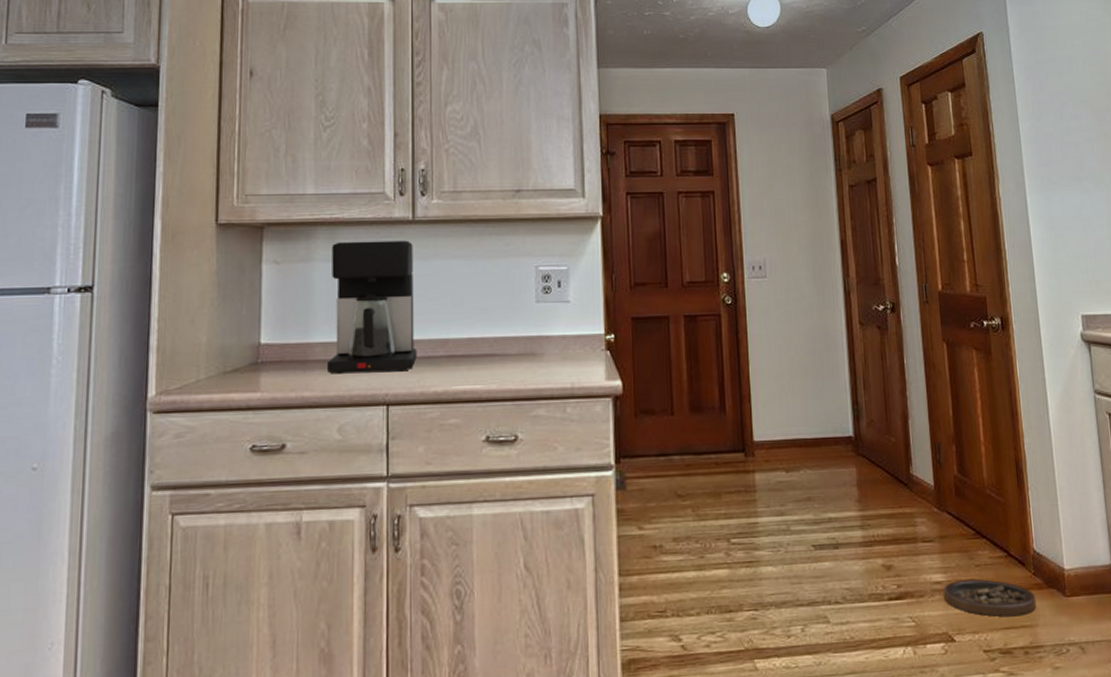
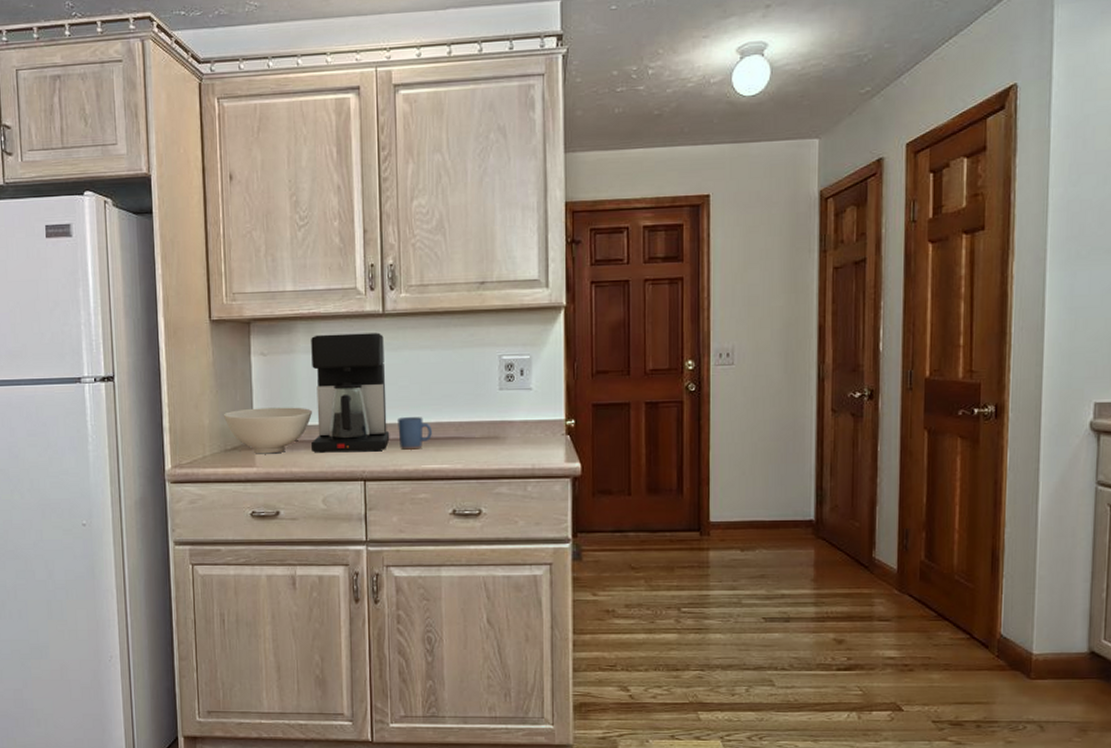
bowl: none [224,321,330,377] -> present [223,407,312,454]
mug: none [426,332,464,369] -> present [398,417,432,450]
pet bowl: present [943,579,1037,617] -> none [896,657,996,693]

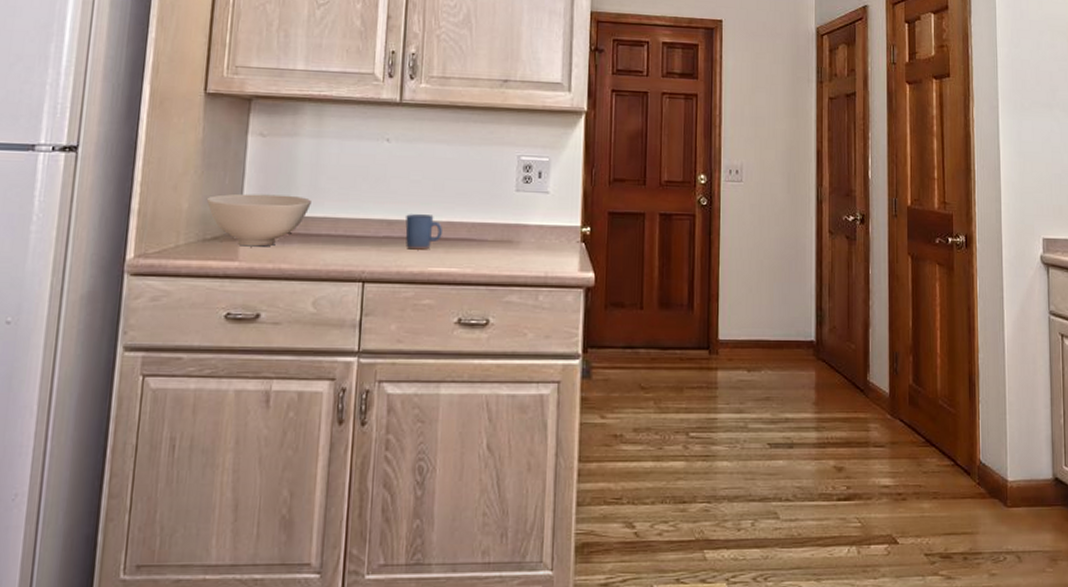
coffee maker: present [311,332,390,453] -> none [306,119,399,250]

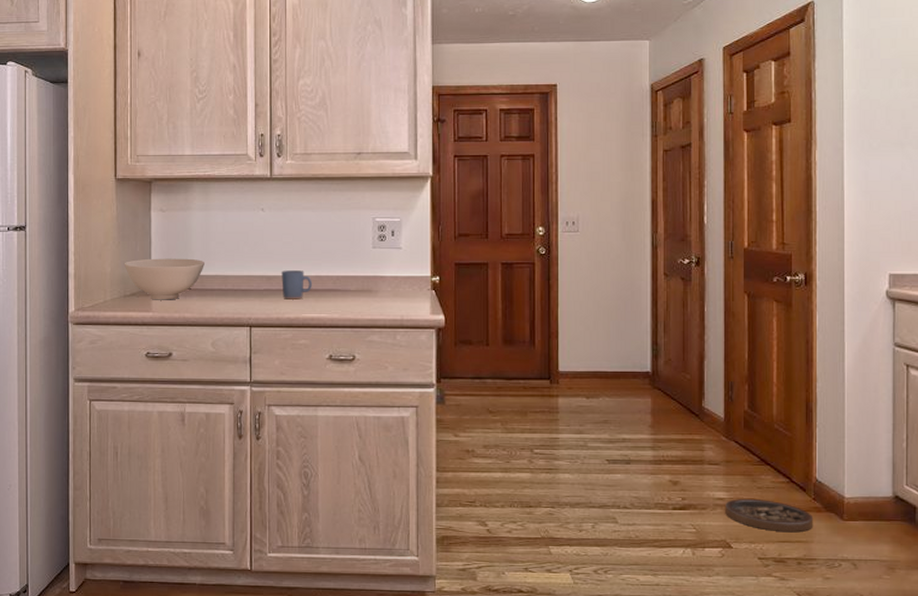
pet bowl: none [891,485,979,523] -> present [725,498,814,533]

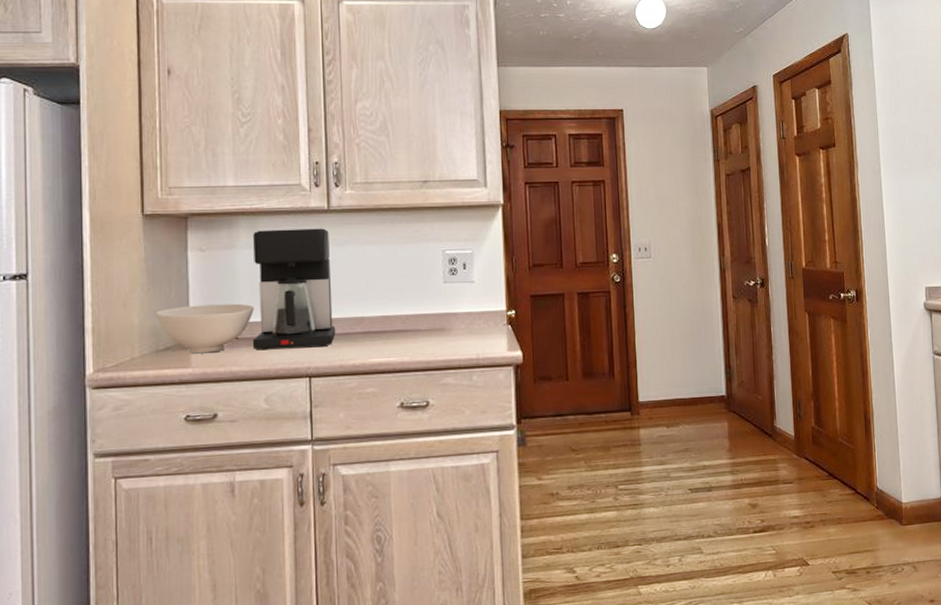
coffee maker: none [203,194,274,301] -> present [253,228,336,350]
mug: present [281,270,312,300] -> none [344,311,379,344]
pet bowl: present [725,498,814,533] -> none [800,513,878,544]

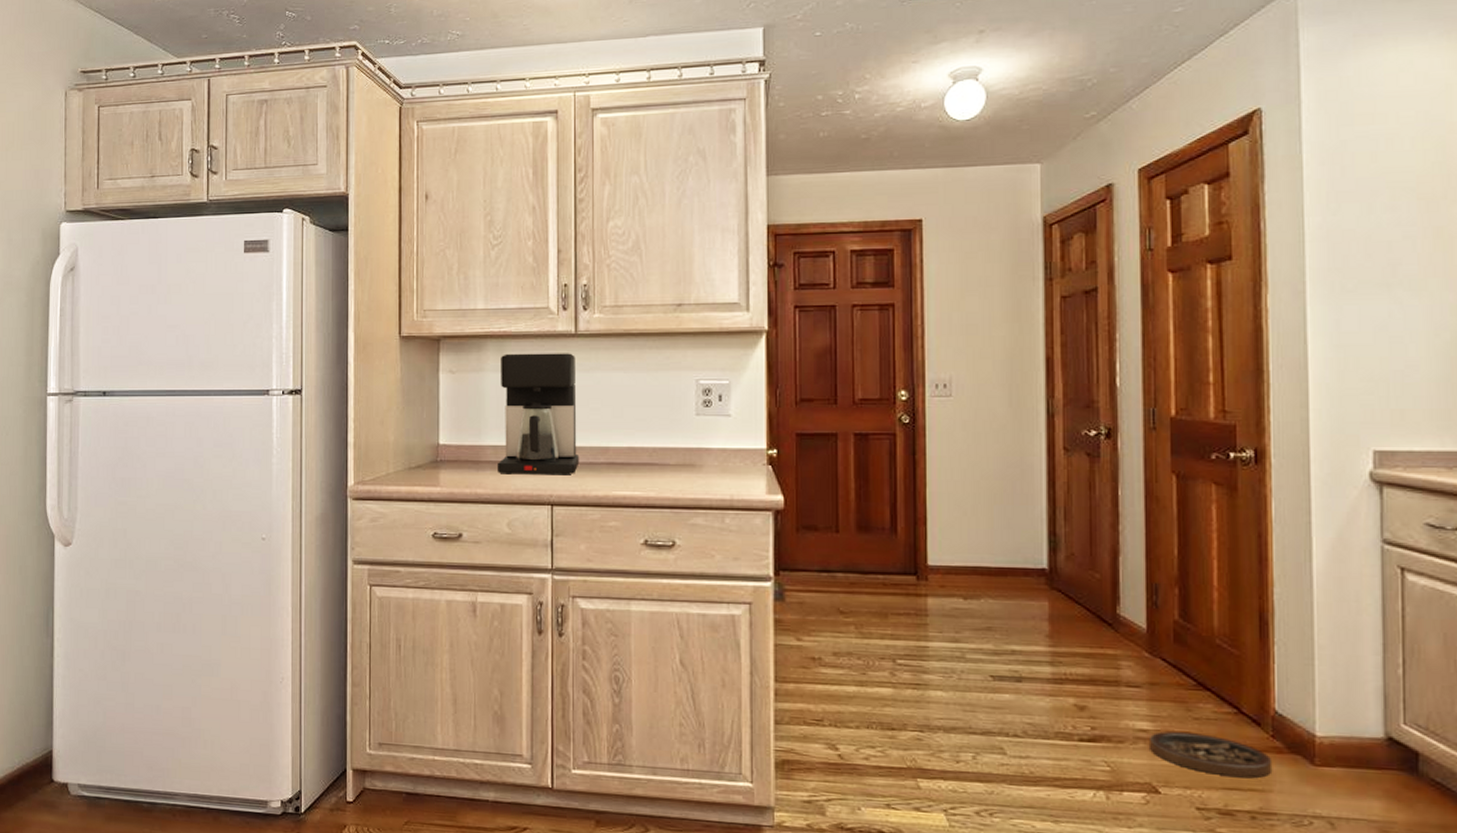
bowl: present [155,303,254,354] -> none [408,426,499,474]
pet bowl: none [800,513,878,544] -> present [1150,731,1273,778]

